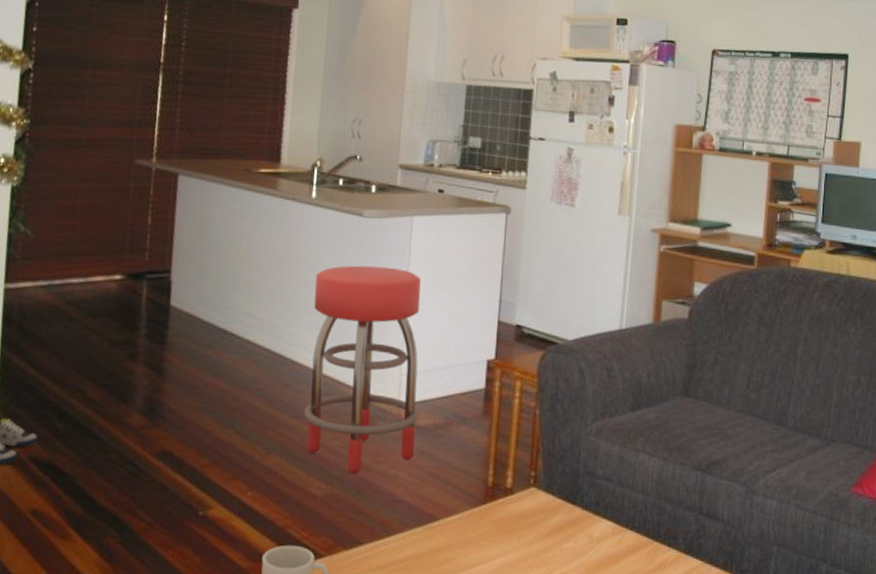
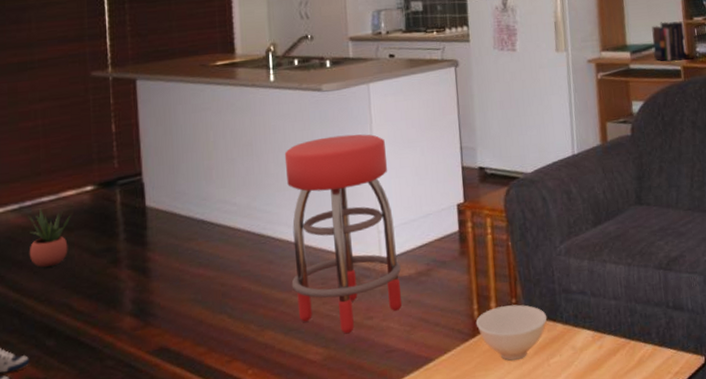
potted plant: none [51,289,98,350] -> present [28,208,72,268]
bowl: none [488,477,566,537] -> present [475,304,547,361]
books: none [727,200,770,247] -> present [651,21,692,61]

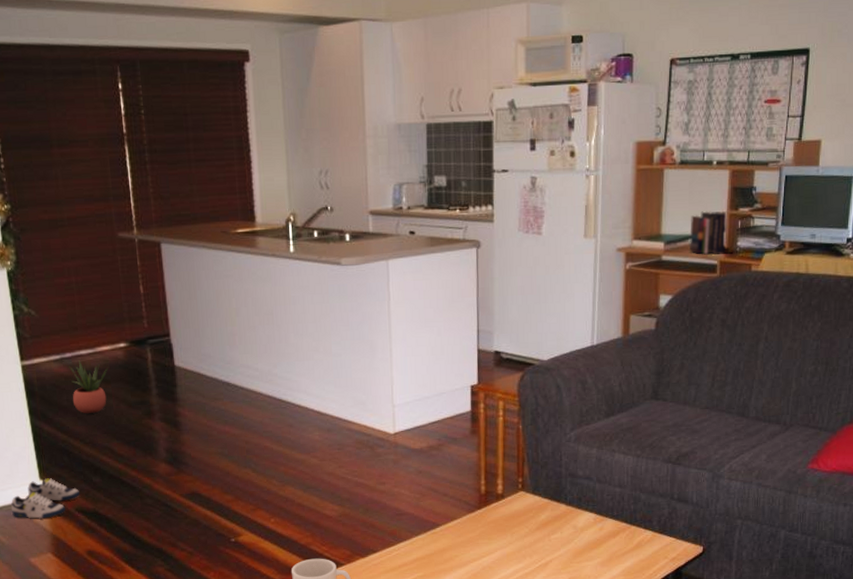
stool: present [284,134,403,334] -> none [304,310,413,496]
bowl: present [475,304,547,361] -> none [482,483,552,533]

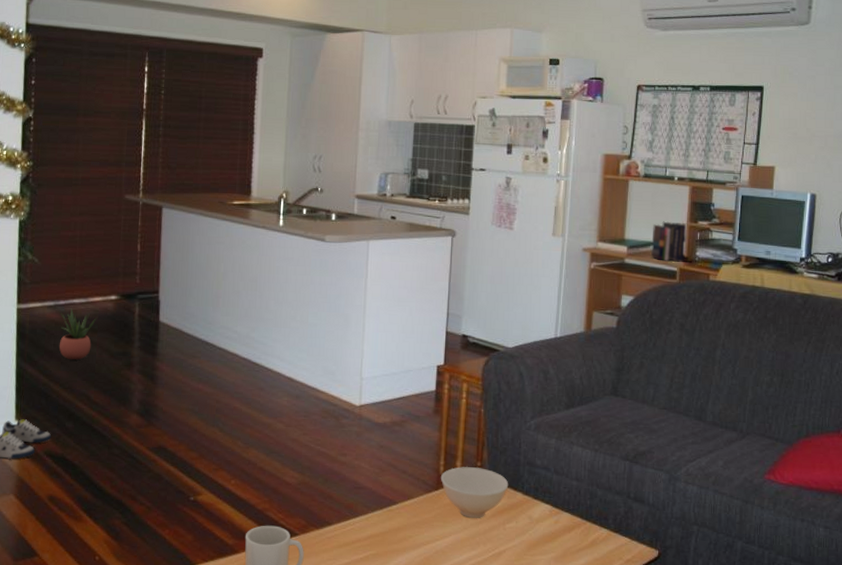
bowl: none [482,483,552,533] -> present [440,467,509,518]

